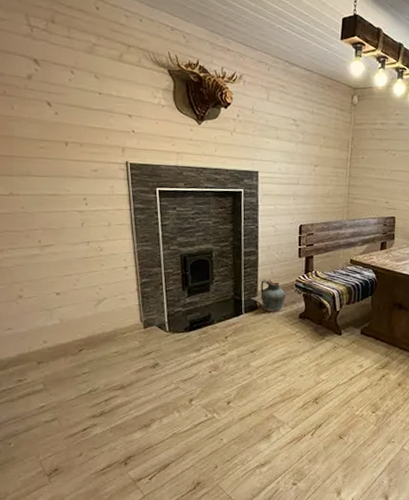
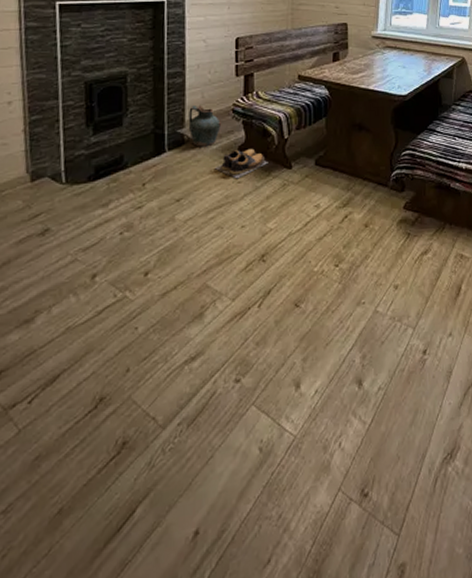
shoes: none [281,316,323,340] -> present [215,148,268,179]

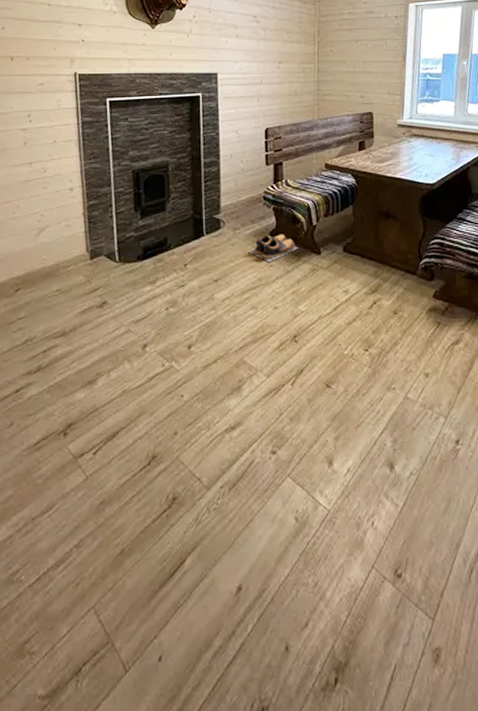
ceramic jug: present [188,105,221,147] -> none [224,193,253,232]

